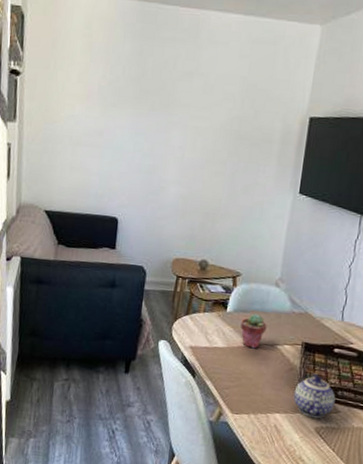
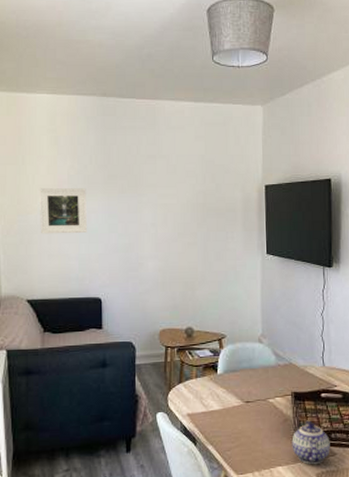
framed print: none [65,96,116,148] -> present [38,187,87,234]
potted succulent: present [240,313,267,349] -> none [232,371,257,406]

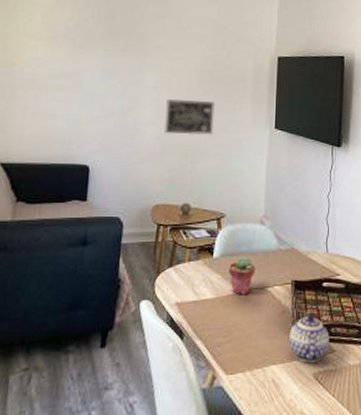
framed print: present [38,187,87,234] -> none [26,37,85,91]
wall art: none [164,233,209,265] -> present [165,99,215,135]
potted succulent: none [232,371,257,406] -> present [229,256,256,295]

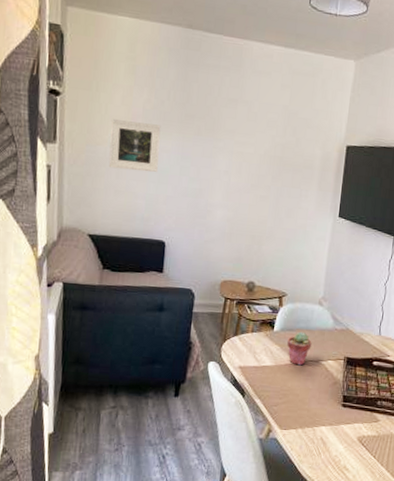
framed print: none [26,37,85,91] -> present [109,118,161,172]
wall art: present [165,99,215,135] -> none [234,183,282,220]
teapot: present [288,312,330,363] -> none [337,385,376,429]

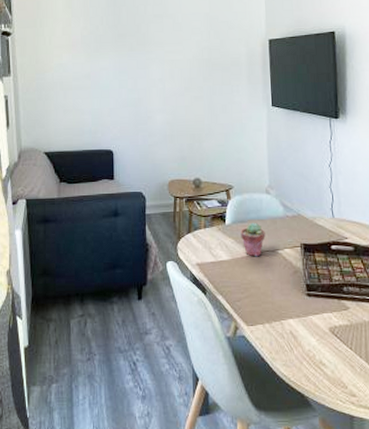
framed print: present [109,118,161,172] -> none [55,47,99,91]

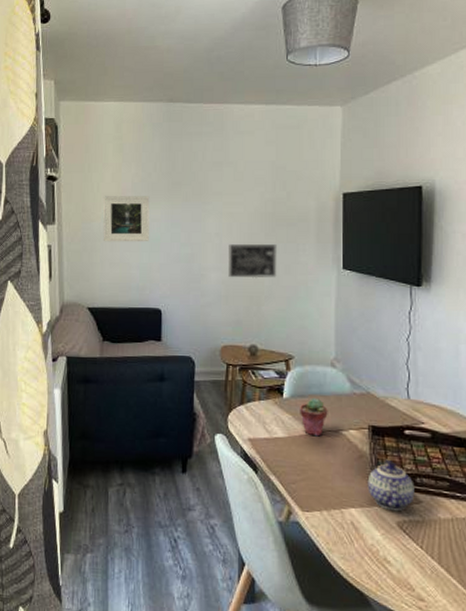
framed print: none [55,47,99,91] -> present [103,195,150,242]
wall art: none [171,87,215,118] -> present [228,244,277,279]
teapot: none [302,272,343,319] -> present [367,459,415,512]

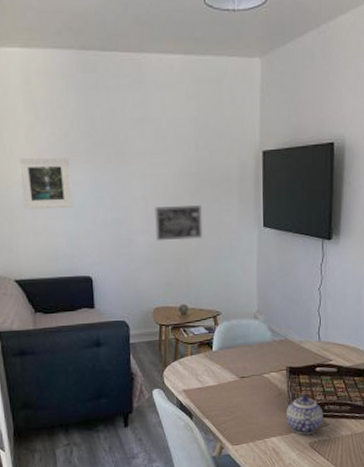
potted succulent: present [300,397,328,437] -> none [228,348,252,382]

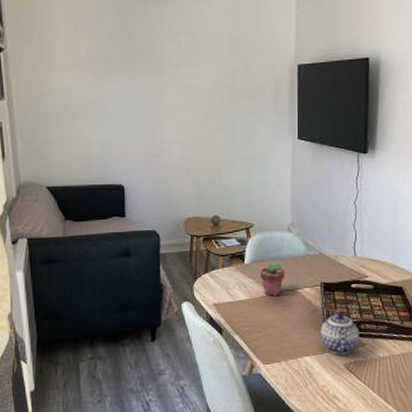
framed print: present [18,158,73,210] -> none [56,67,108,118]
wall art: present [155,205,203,241] -> none [189,117,236,151]
potted succulent: none [228,348,252,382] -> present [260,261,285,297]

